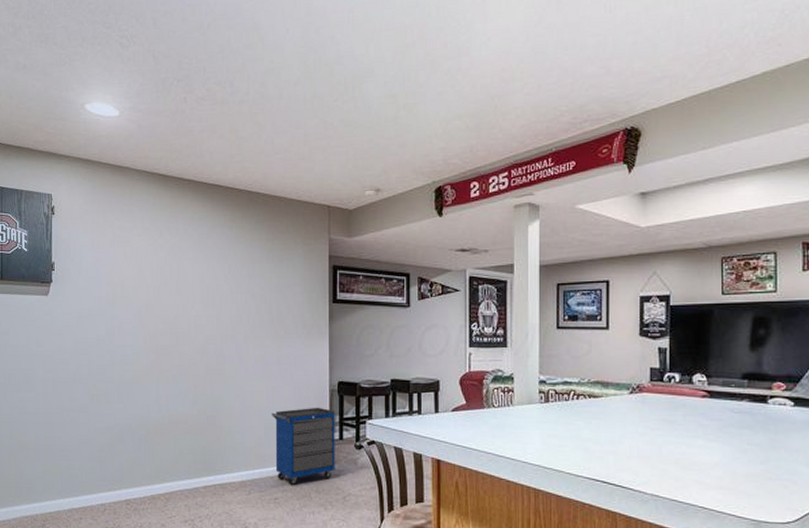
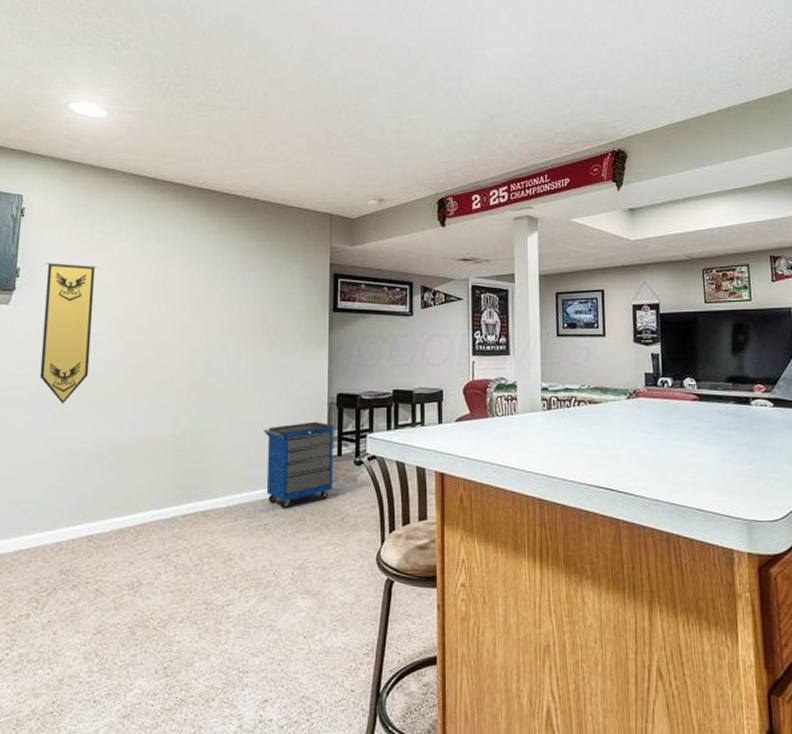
pennant: none [76,257,119,385] -> present [39,262,97,404]

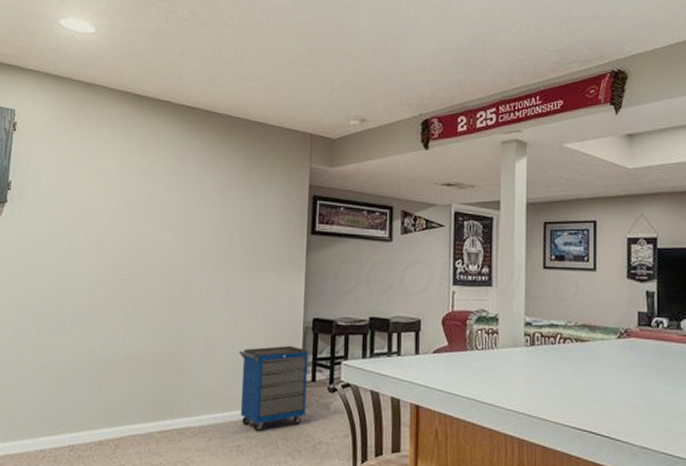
pennant: present [39,262,97,404] -> none [28,176,83,316]

